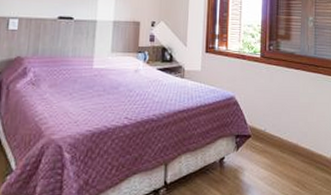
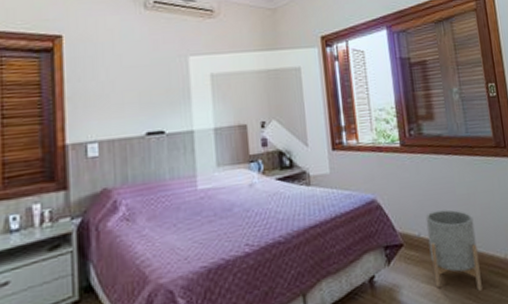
planter: none [271,113,310,181] -> present [425,209,482,291]

